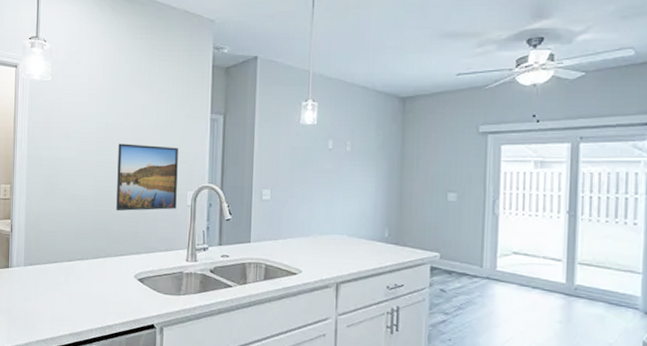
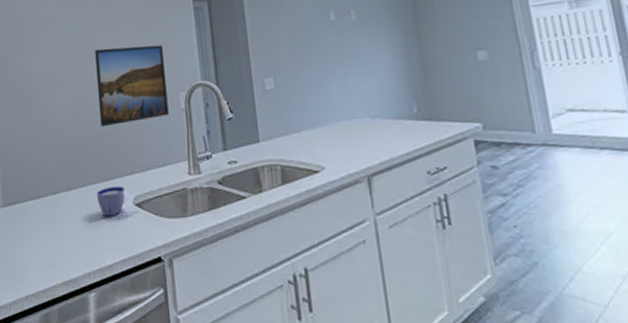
cup: none [105,261,137,287] -> present [96,185,134,217]

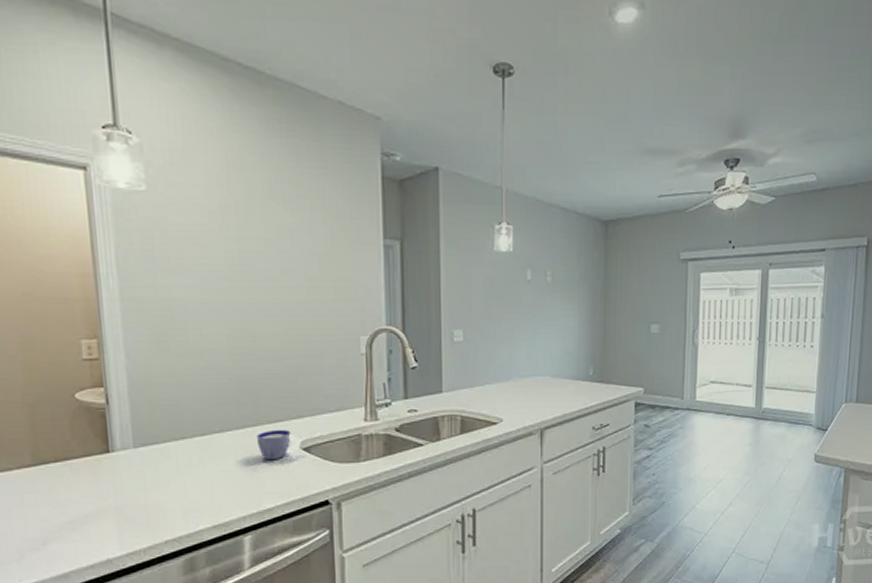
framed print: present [95,44,169,128] -> none [260,278,347,366]

